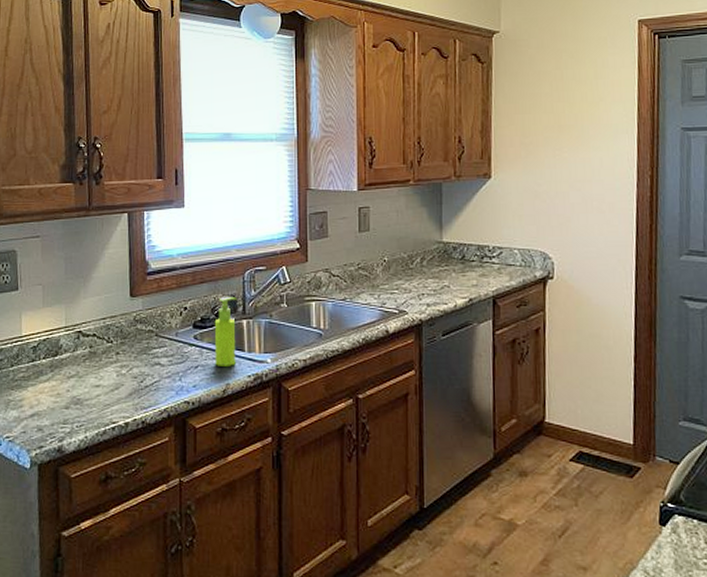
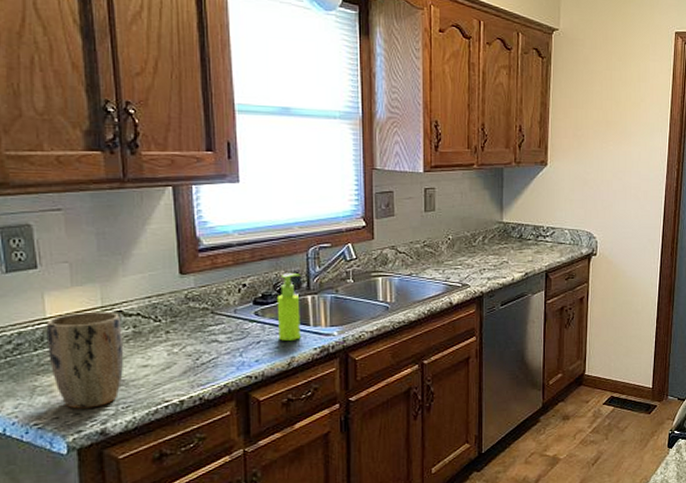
plant pot: none [21,331,81,425] -> present [46,311,124,409]

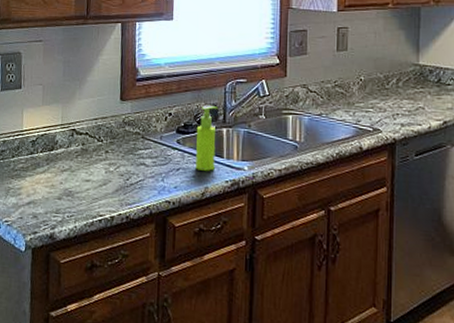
plant pot: present [46,311,124,409] -> none [21,127,74,213]

